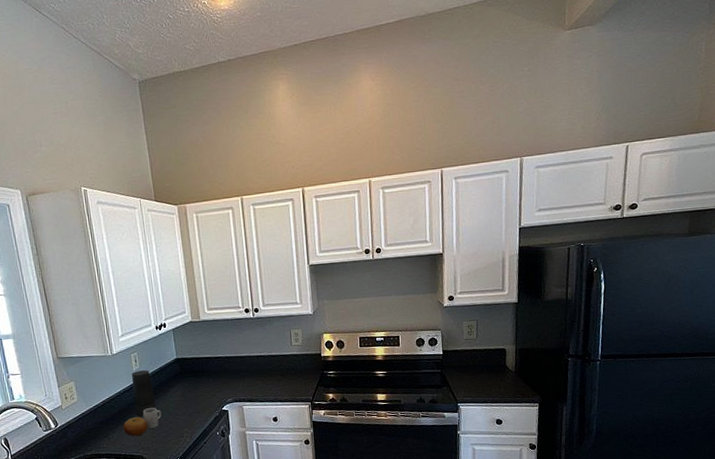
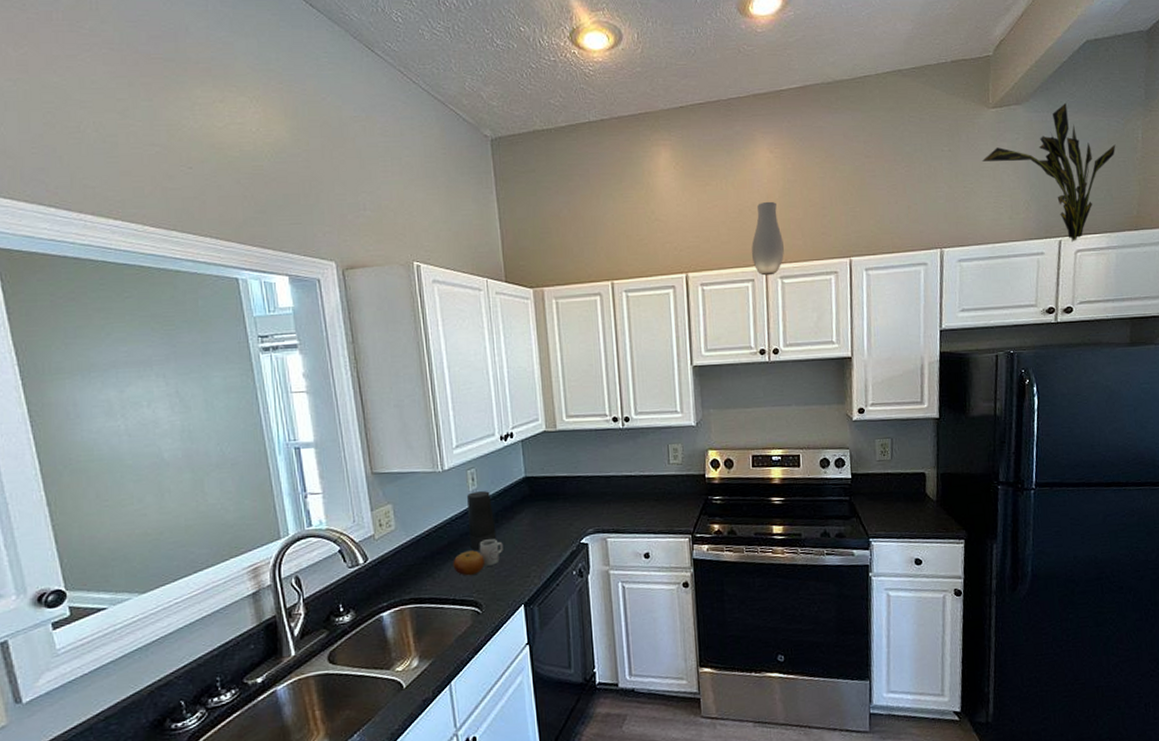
vase: none [356,123,385,187] -> present [751,201,784,276]
decorative plant: none [558,20,681,147] -> present [981,102,1116,243]

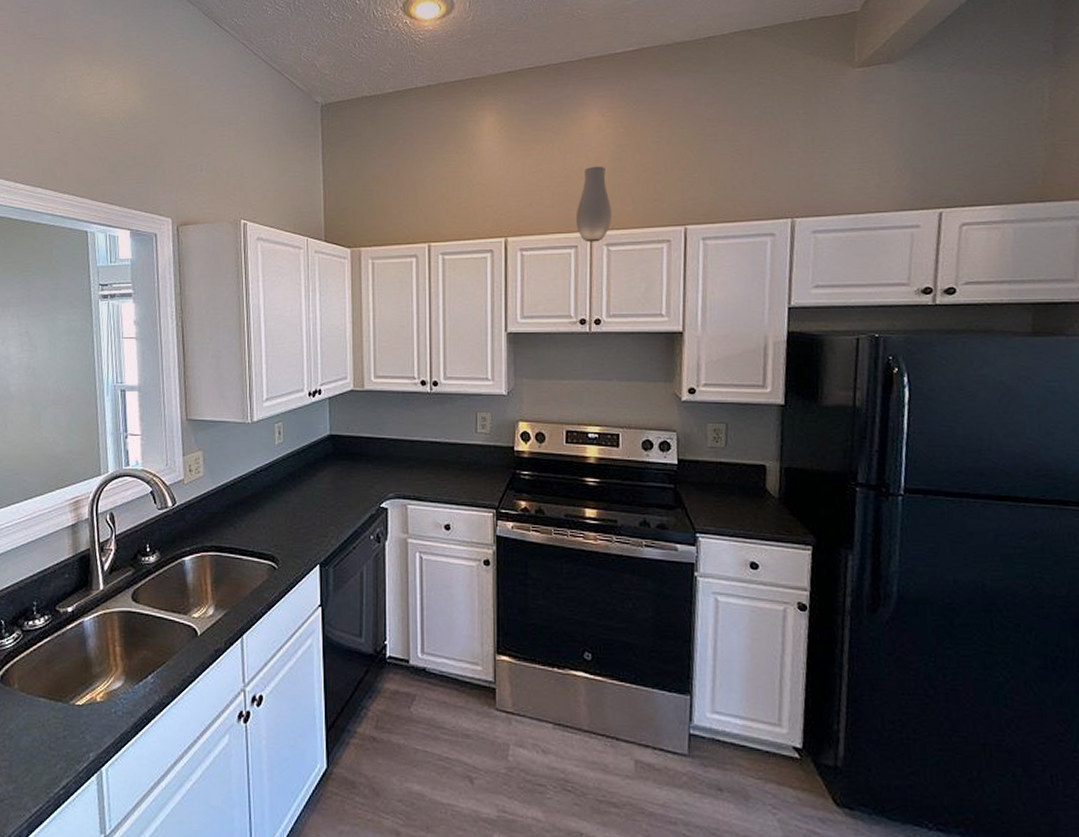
fruit: present [453,550,486,576] -> none [254,504,285,530]
canister: present [467,491,497,550] -> none [272,446,298,504]
mug: present [479,539,503,566] -> none [280,494,303,521]
decorative plant: present [981,102,1116,243] -> none [844,59,1015,215]

